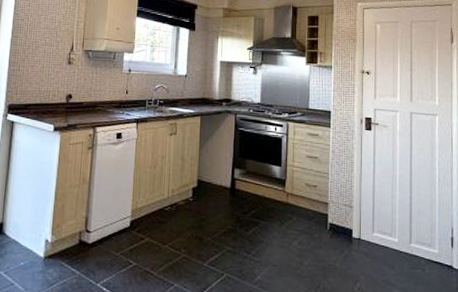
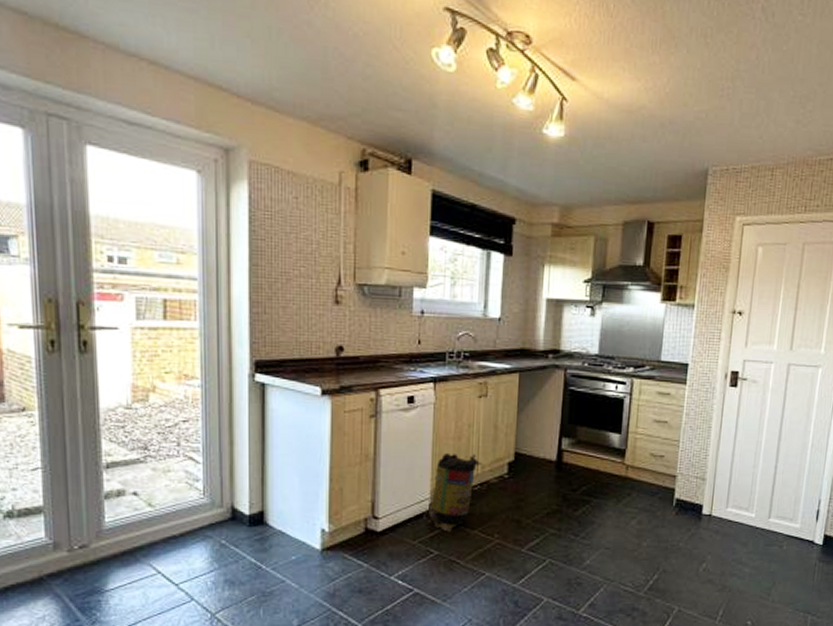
trash can: none [124,178,172,246] -> present [422,452,482,532]

